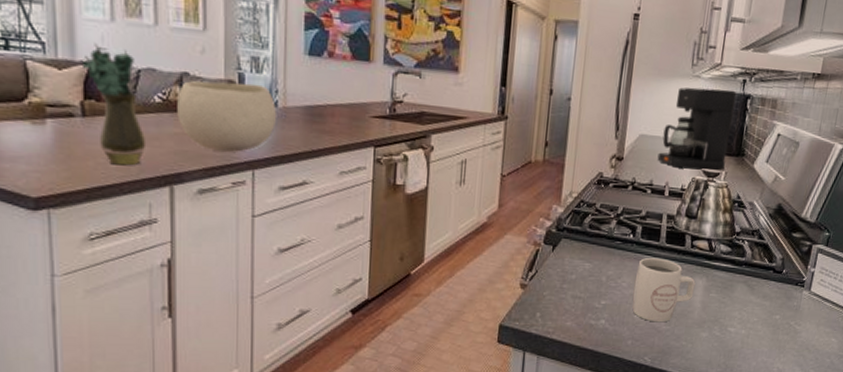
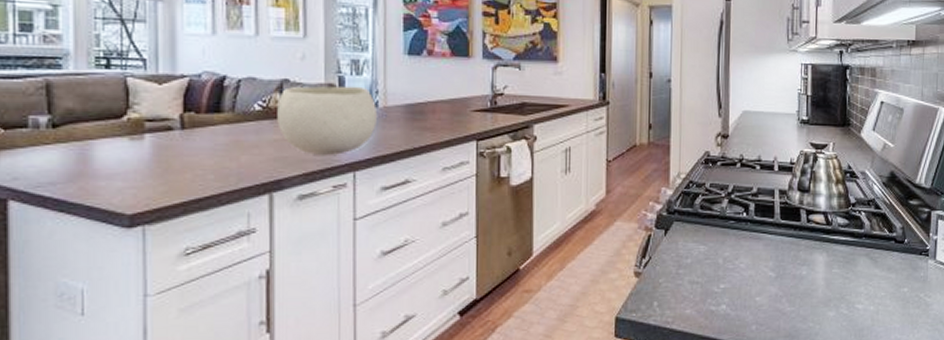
vase: present [81,43,147,166] -> none [182,57,246,176]
mug: present [632,257,696,323] -> none [752,235,816,304]
coffee maker: present [657,87,737,170] -> none [763,61,835,142]

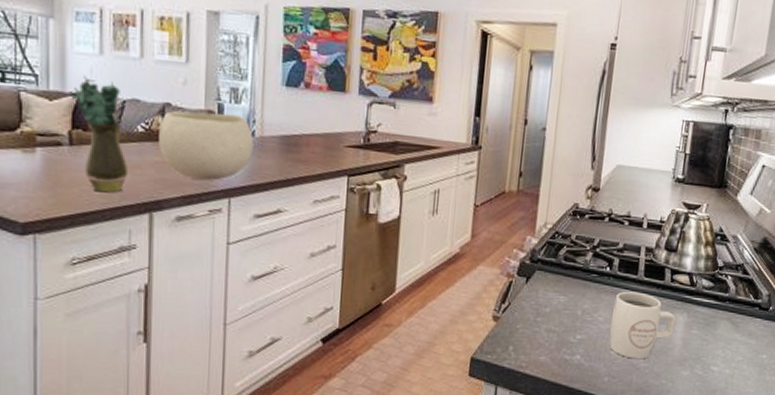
vase: none [182,57,246,176] -> present [71,75,129,193]
mug: none [752,235,816,304] -> present [609,291,676,360]

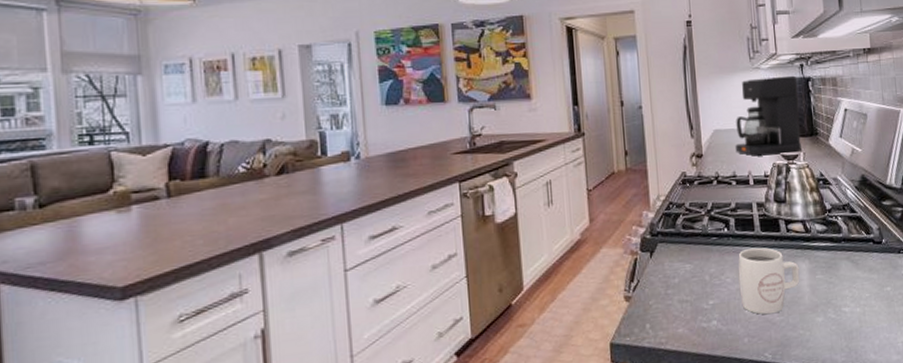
vase: present [71,75,129,193] -> none [165,126,233,241]
bowl: present [159,111,253,181] -> none [261,139,360,211]
coffee maker: none [635,117,719,202] -> present [735,75,801,156]

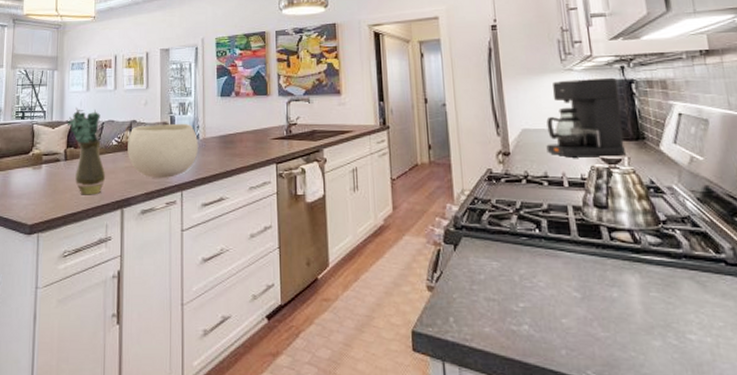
vase: none [165,126,233,241] -> present [67,108,106,195]
bowl: none [261,139,360,211] -> present [128,123,198,178]
mug: present [738,247,800,315] -> none [552,253,629,328]

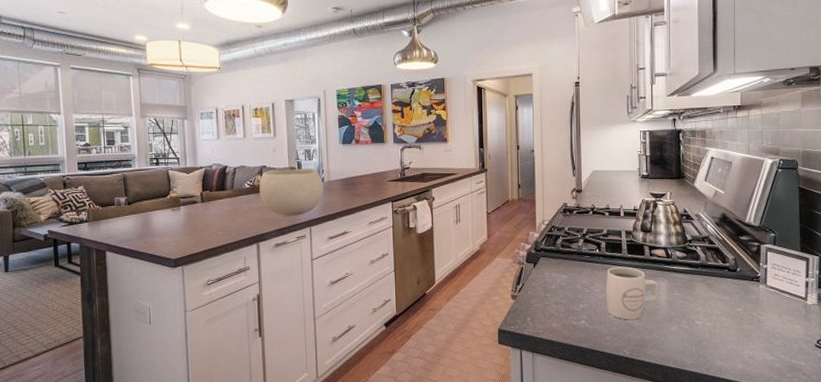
vase: present [67,108,106,195] -> none [200,154,241,233]
coffee maker: present [546,77,625,158] -> none [610,128,669,193]
mug: none [552,253,629,328] -> present [605,266,659,320]

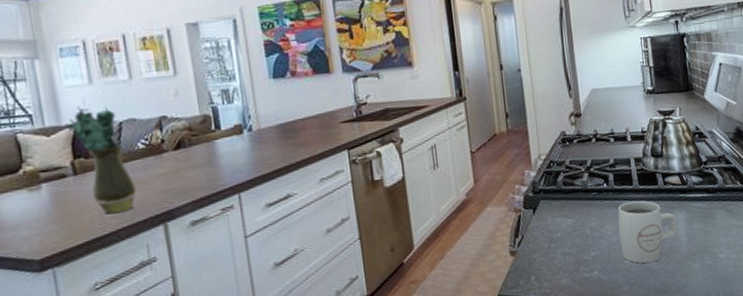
vase: none [200,154,241,233] -> present [67,106,137,215]
bowl: present [259,168,323,216] -> none [159,113,253,183]

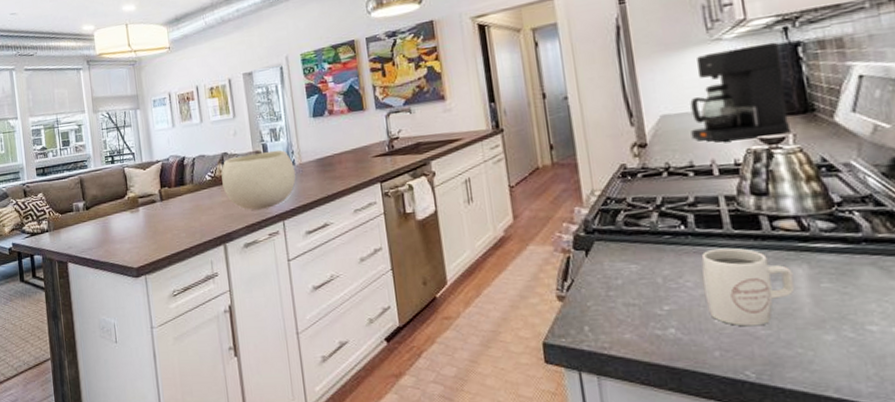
vase: present [67,106,137,215] -> none [157,146,205,234]
bowl: none [159,113,253,183] -> present [221,149,296,210]
coffee maker: none [612,32,677,113] -> present [690,42,790,142]

